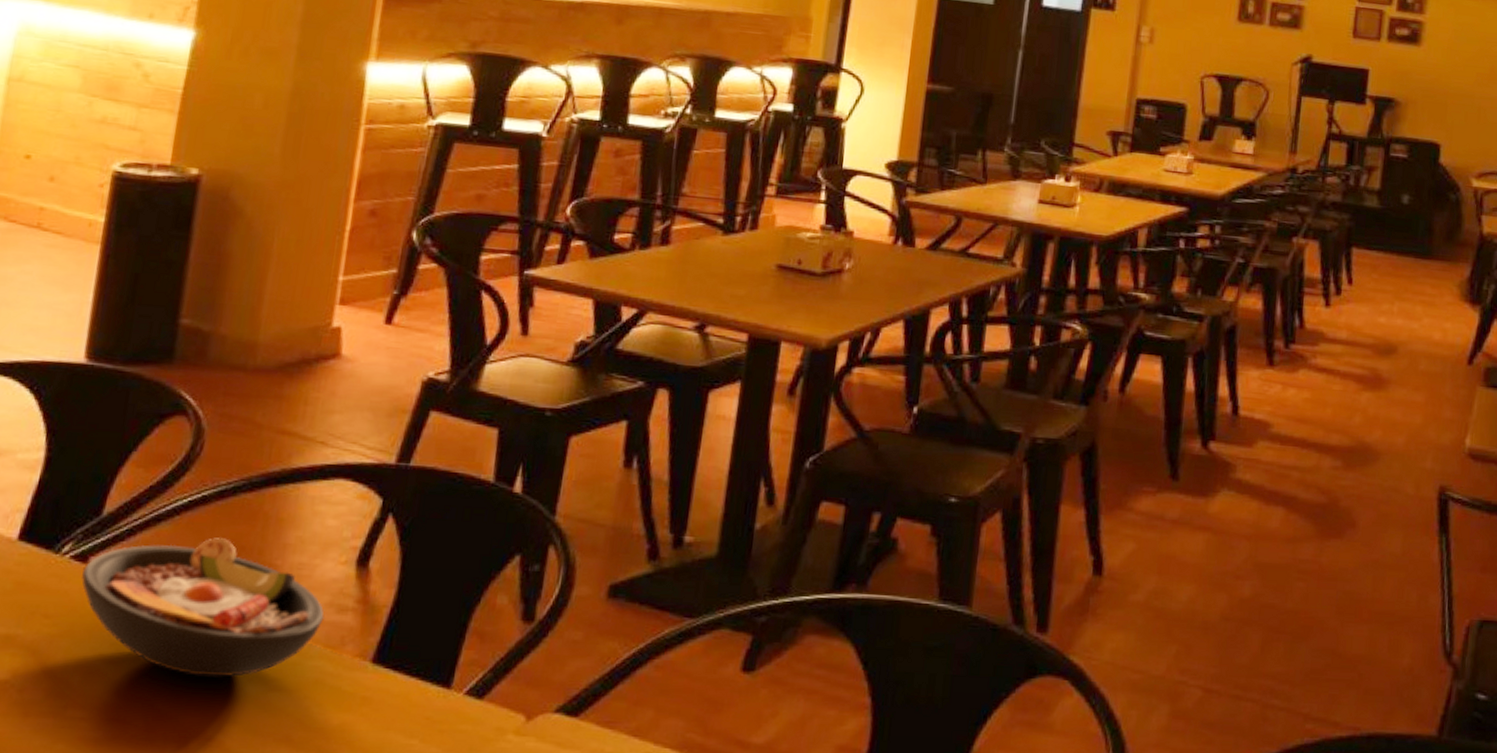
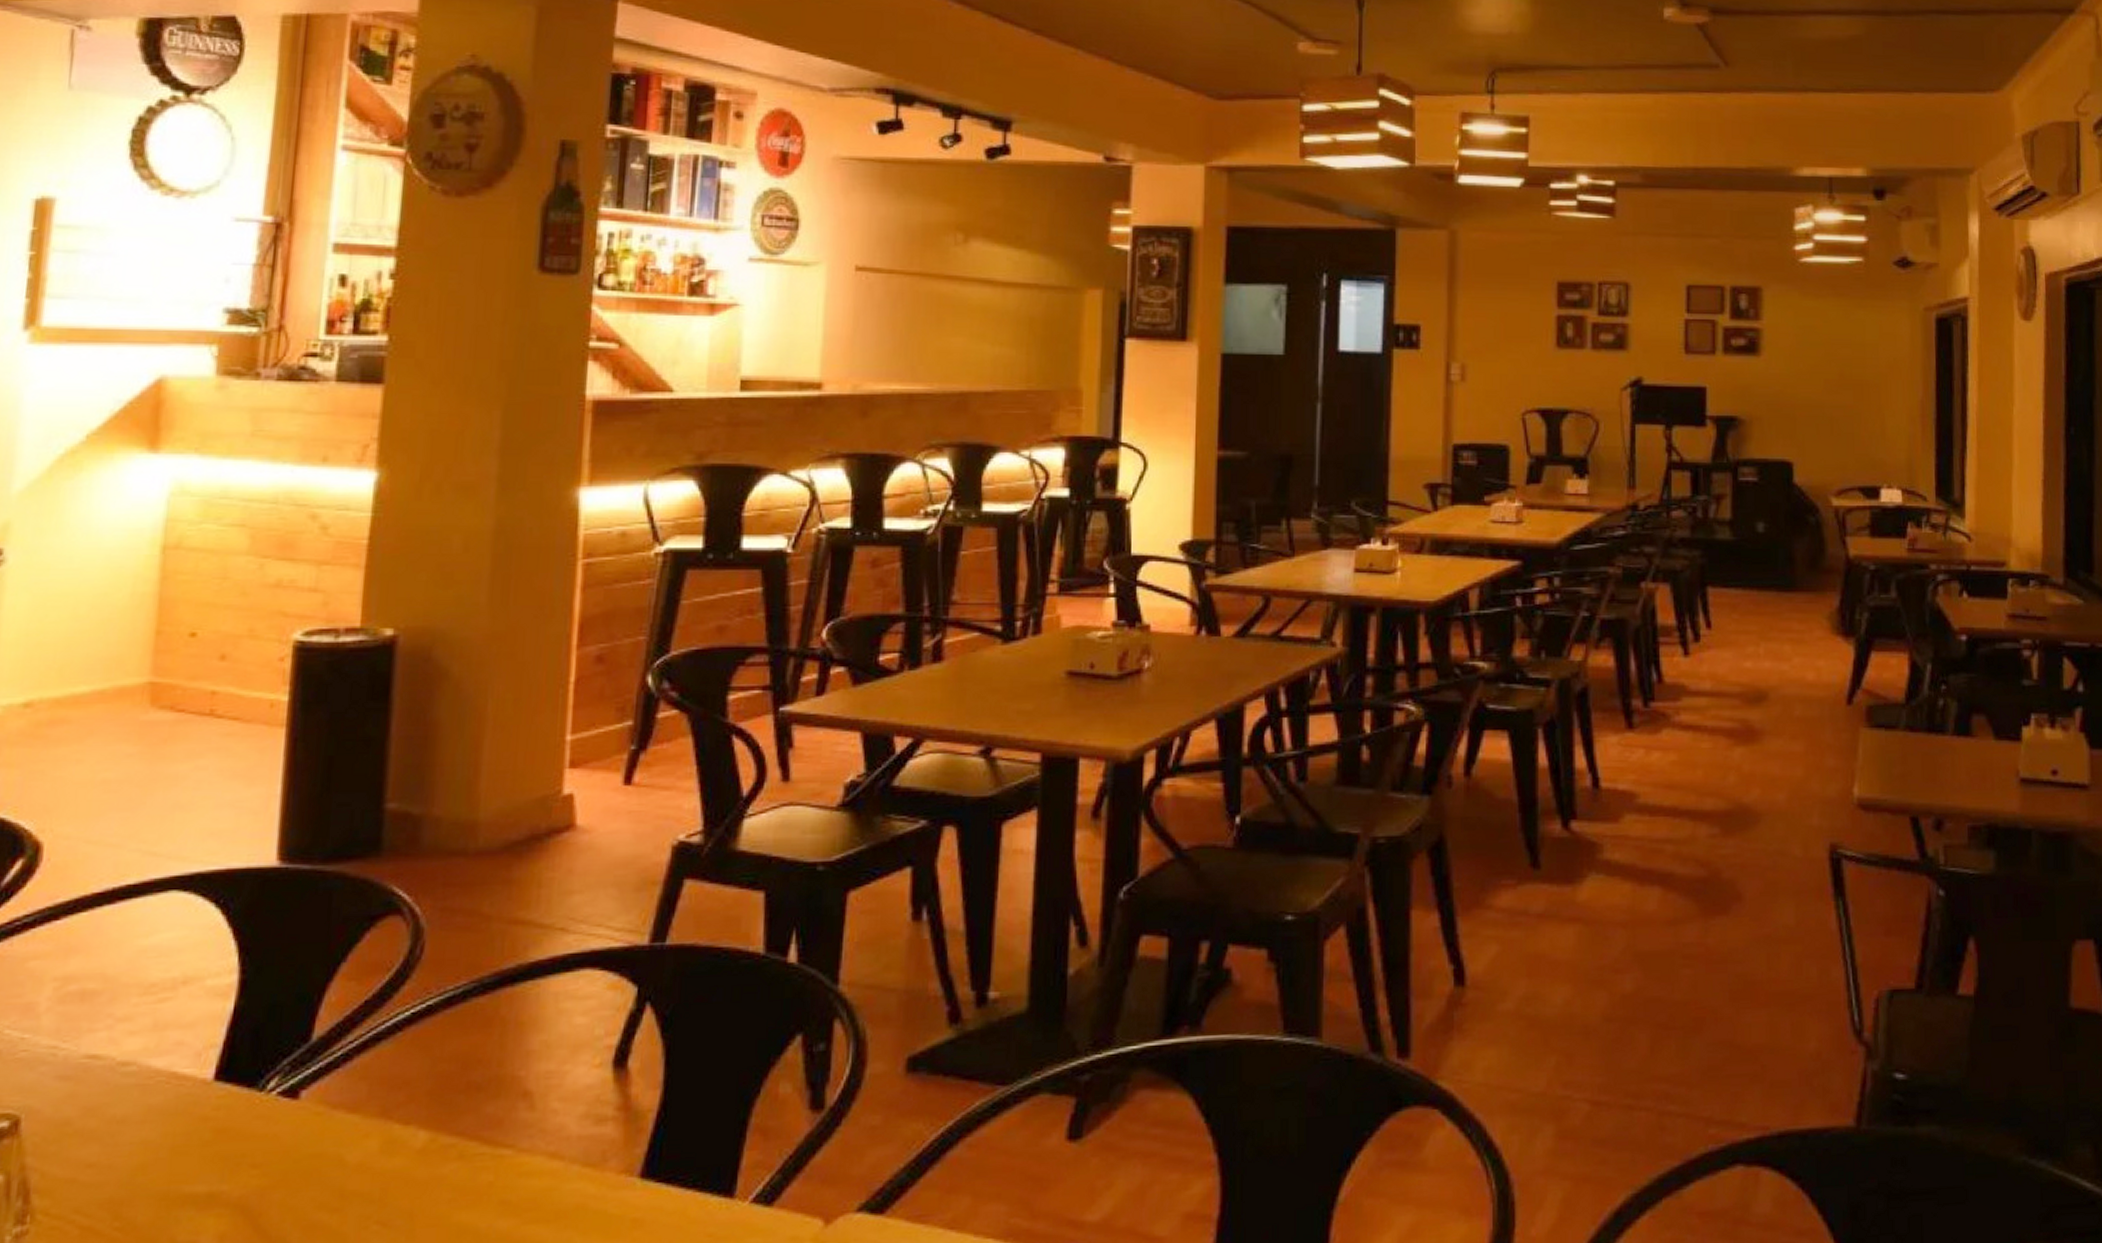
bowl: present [81,538,325,678] -> none [293,1052,581,1217]

